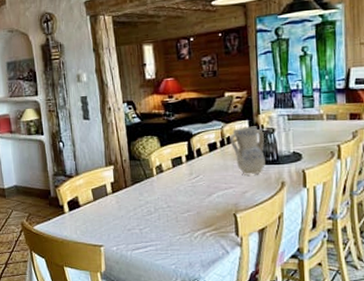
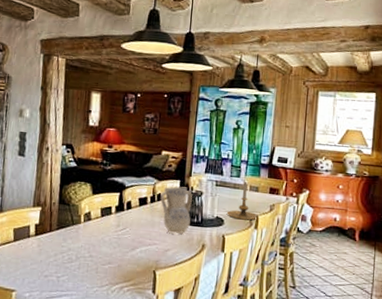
candle holder: none [303,110,341,152] -> present [226,181,259,221]

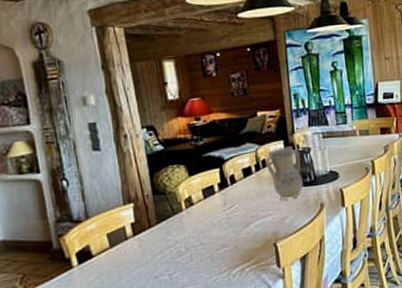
candle holder: present [226,181,259,221] -> none [339,126,374,169]

